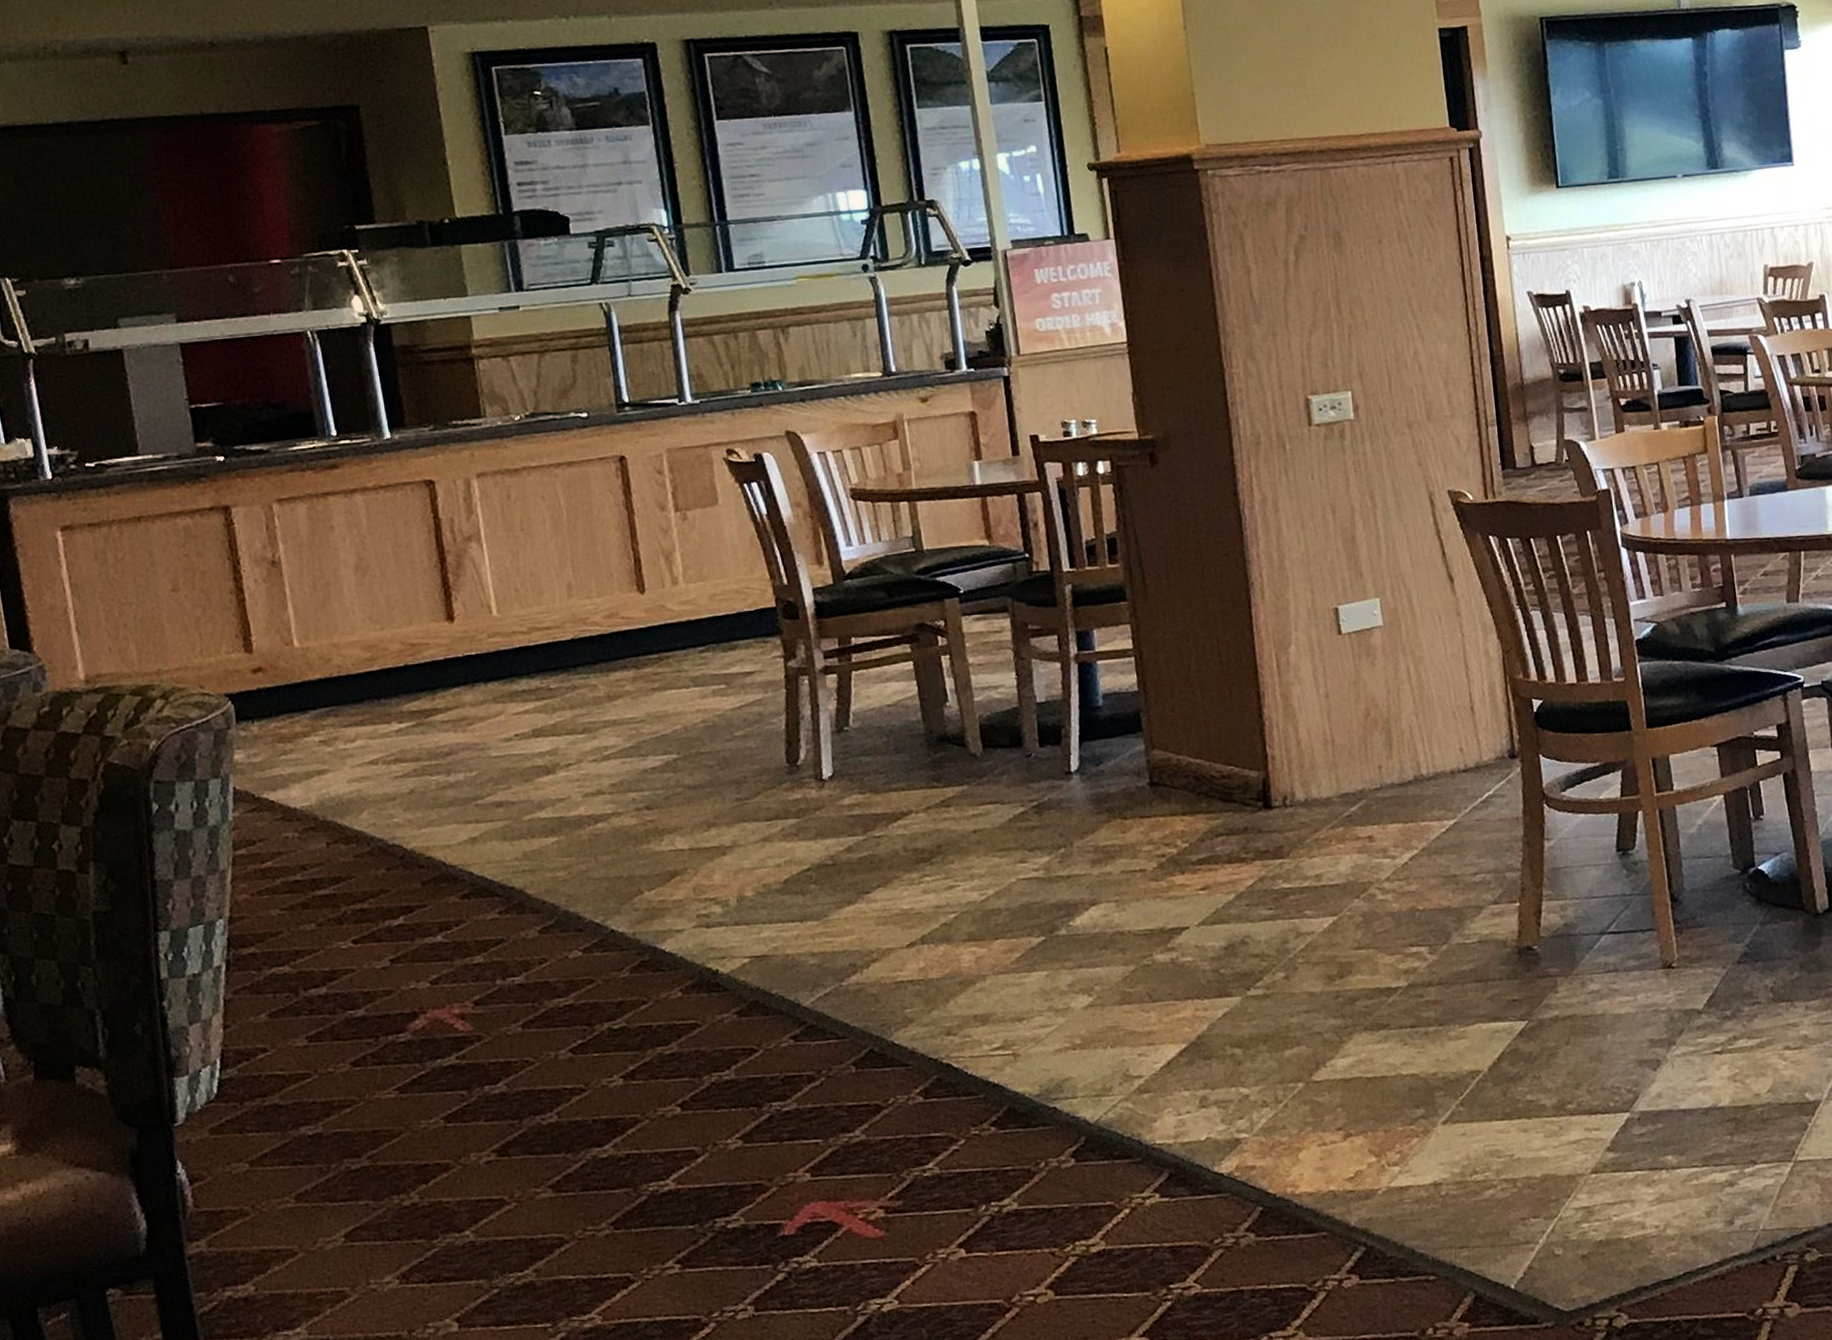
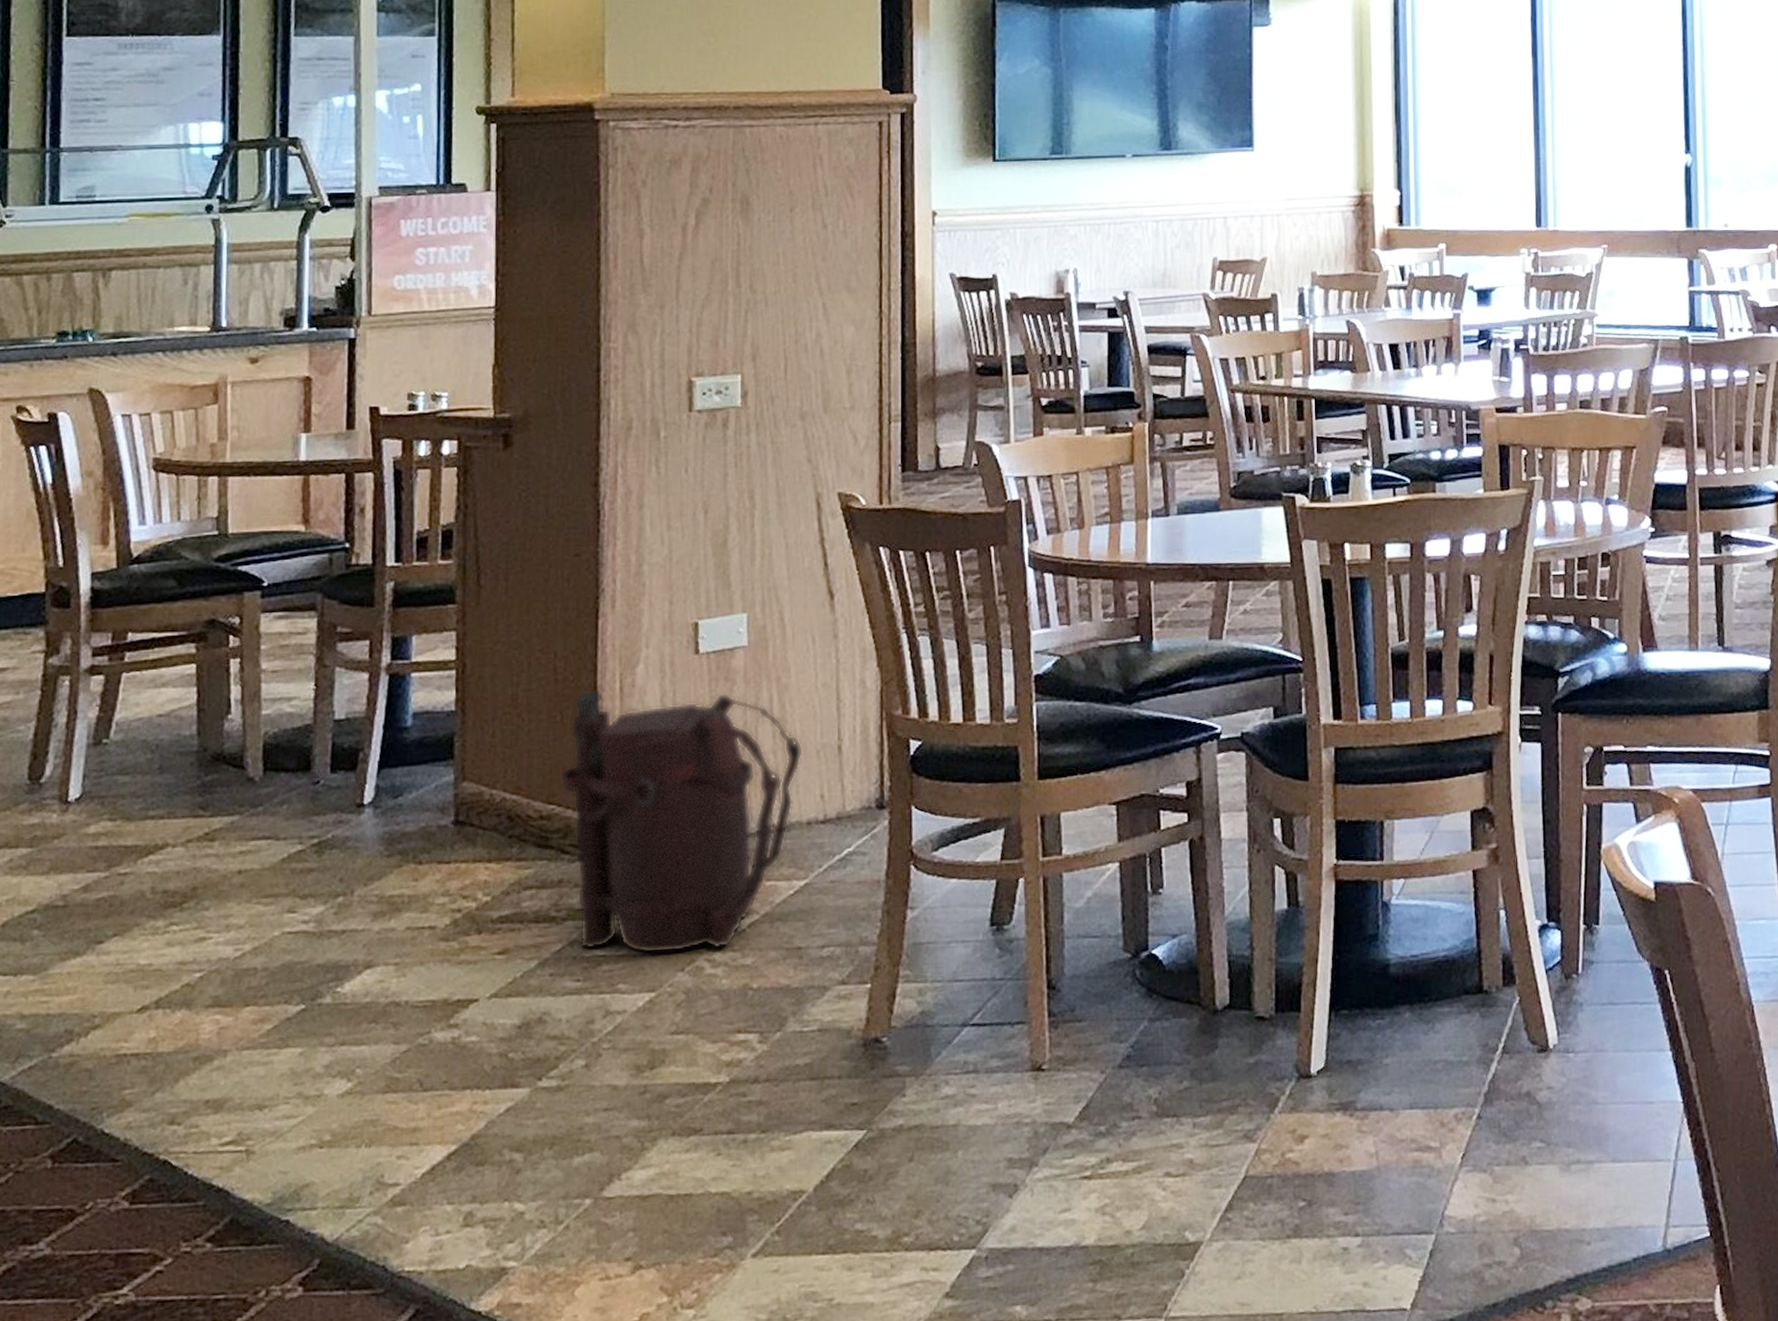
backpack: none [1234,666,1441,886] -> present [559,690,803,954]

